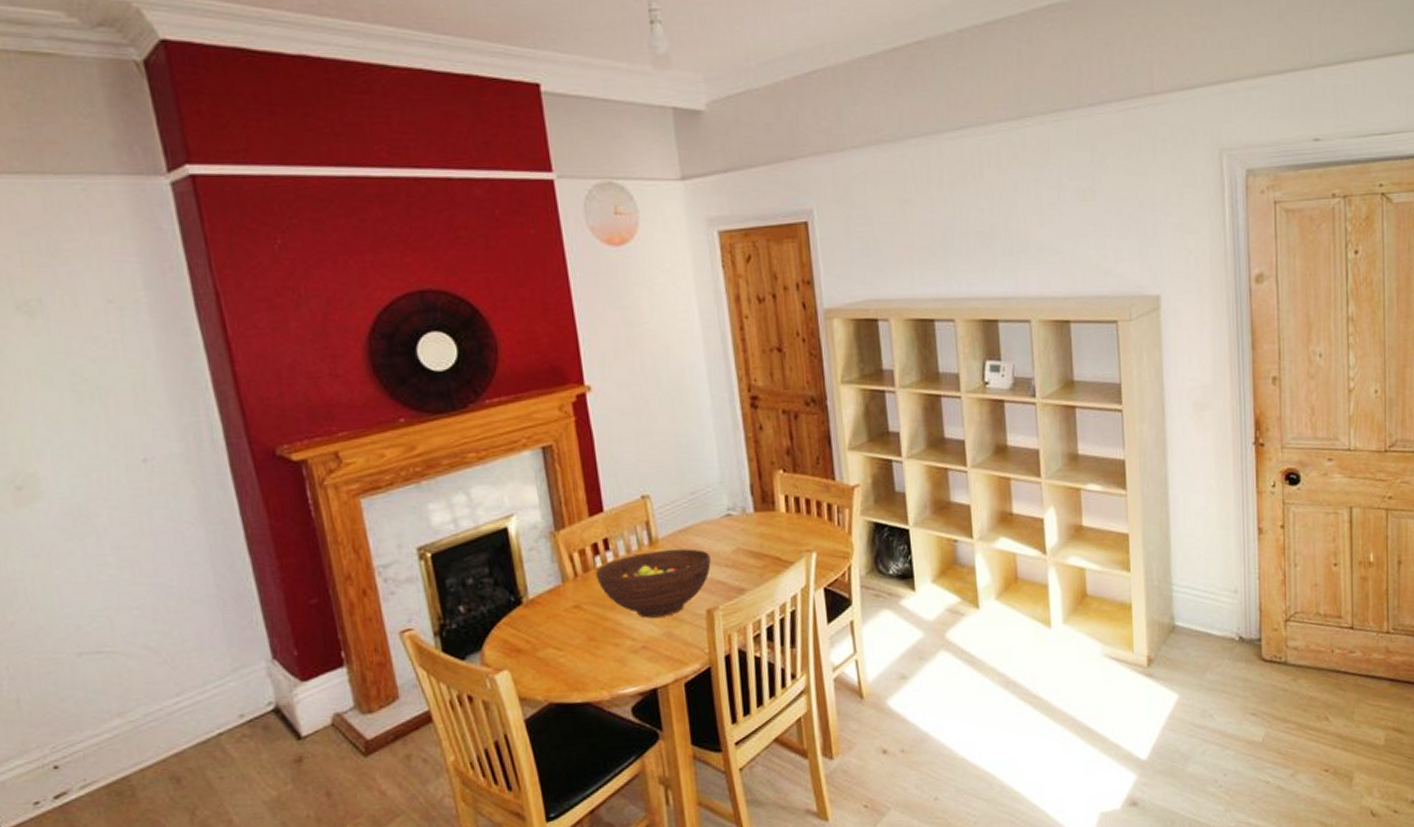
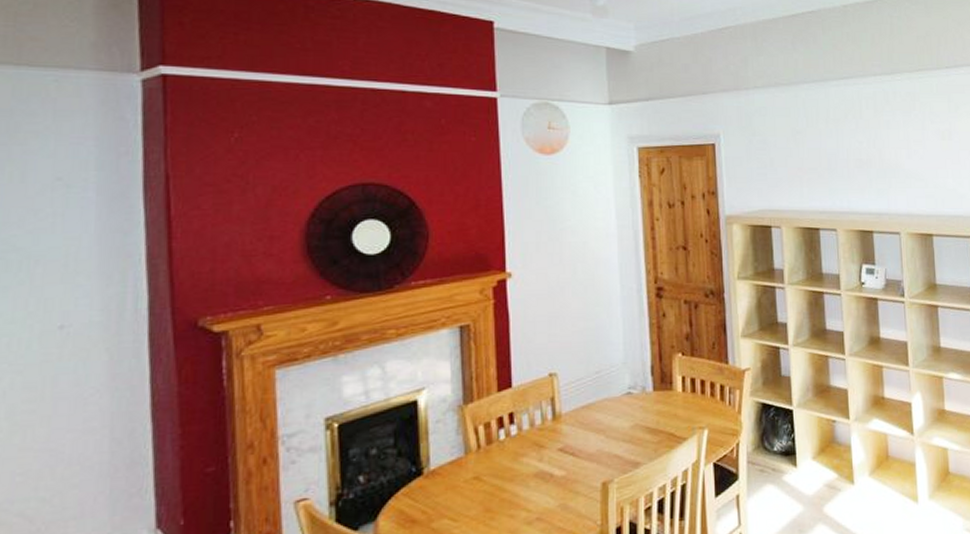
fruit bowl: present [596,548,711,618] -> none [499,424,609,490]

